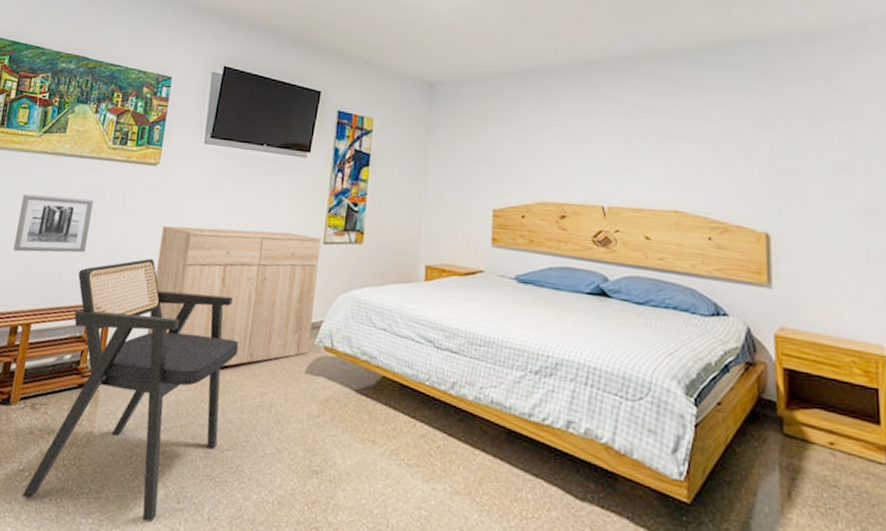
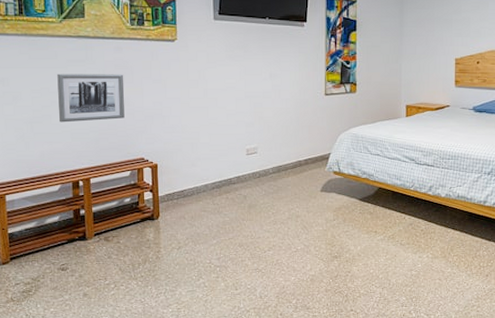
armchair: present [22,259,239,522] -> none [112,119,266,304]
dresser: present [147,225,321,367] -> none [188,88,323,194]

